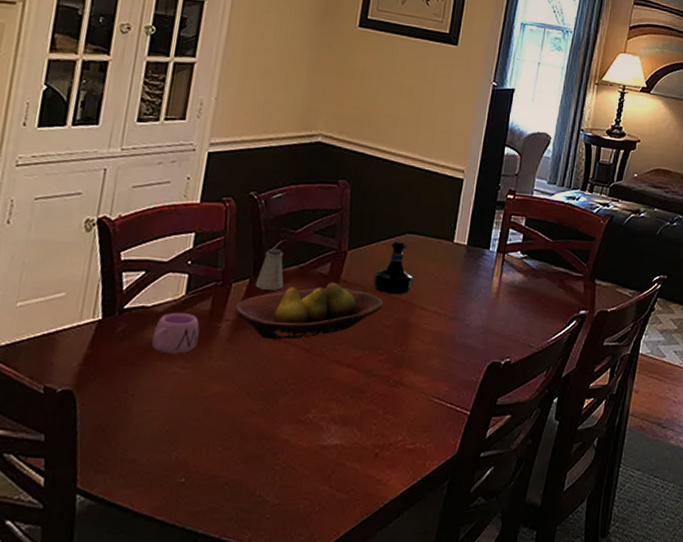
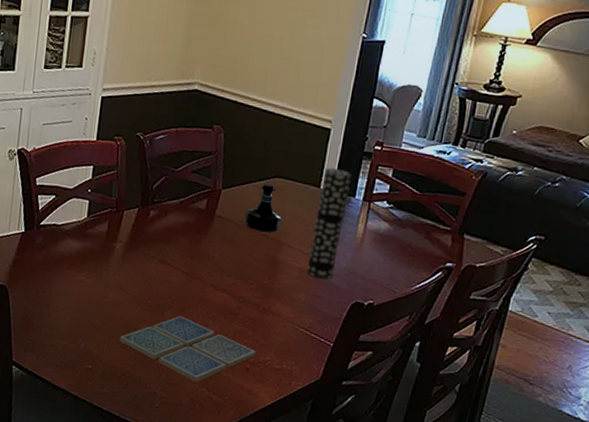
mug: present [151,312,199,354] -> none [62,231,99,266]
drink coaster: none [221,402,387,479] -> present [119,316,256,382]
fruit bowl: present [235,282,383,340] -> none [127,216,253,263]
saltshaker: present [255,248,284,290] -> none [143,183,167,220]
vase: none [440,220,486,341] -> present [306,168,352,279]

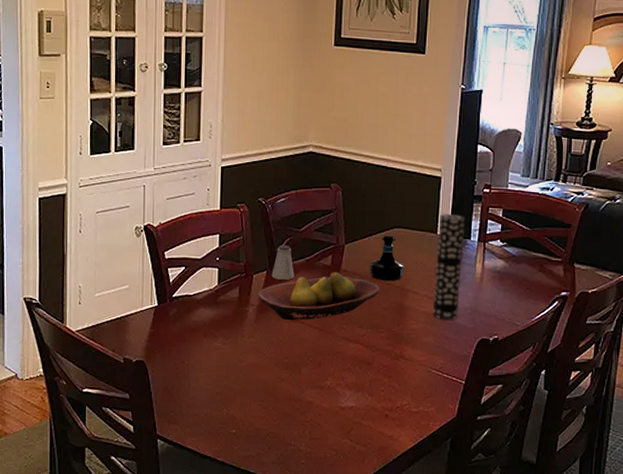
drink coaster: present [119,316,256,382] -> none [260,371,393,434]
fruit bowl: none [127,216,253,263] -> present [258,271,379,321]
saltshaker: none [143,183,167,220] -> present [271,244,295,280]

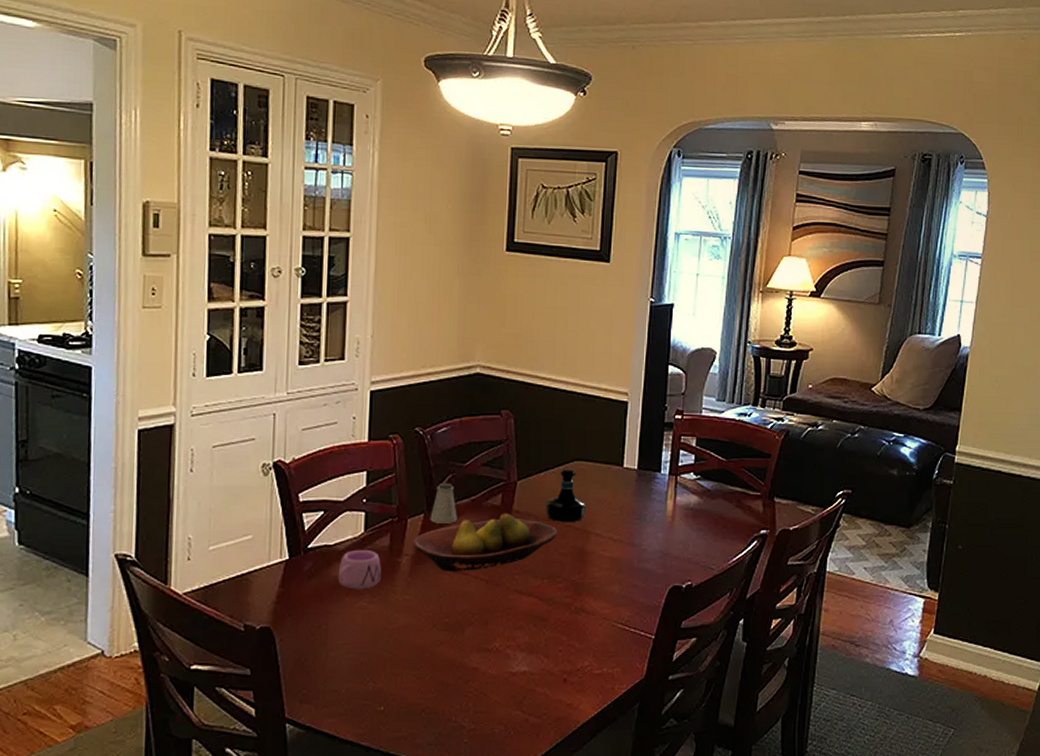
mug: none [197,299,232,333] -> present [337,549,381,590]
vase: present [432,214,466,320] -> none [618,444,655,566]

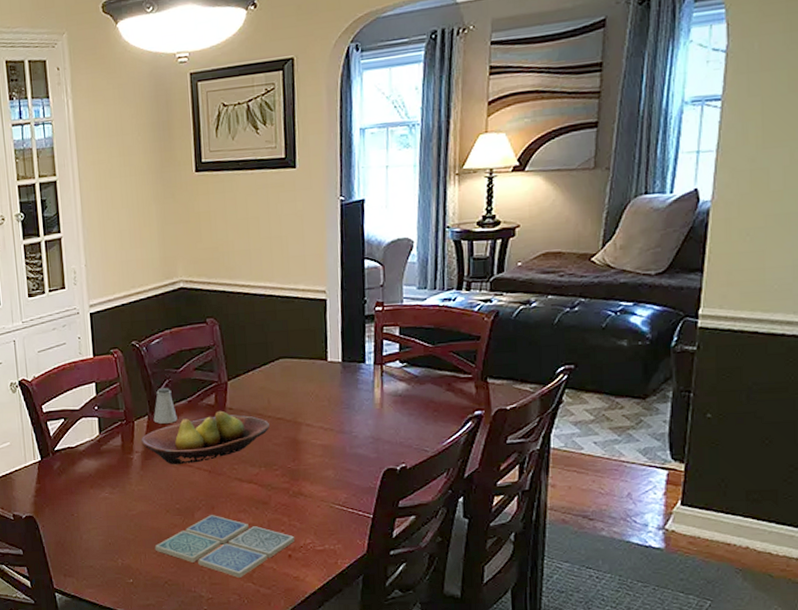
mug: present [337,549,381,590] -> none [81,449,118,483]
drink coaster: none [414,631,573,705] -> present [154,515,296,578]
tequila bottle: present [545,468,586,523] -> none [255,366,295,416]

